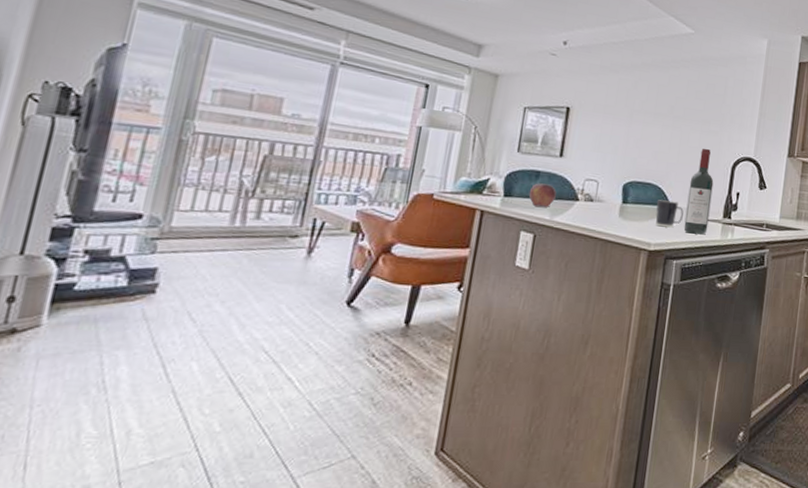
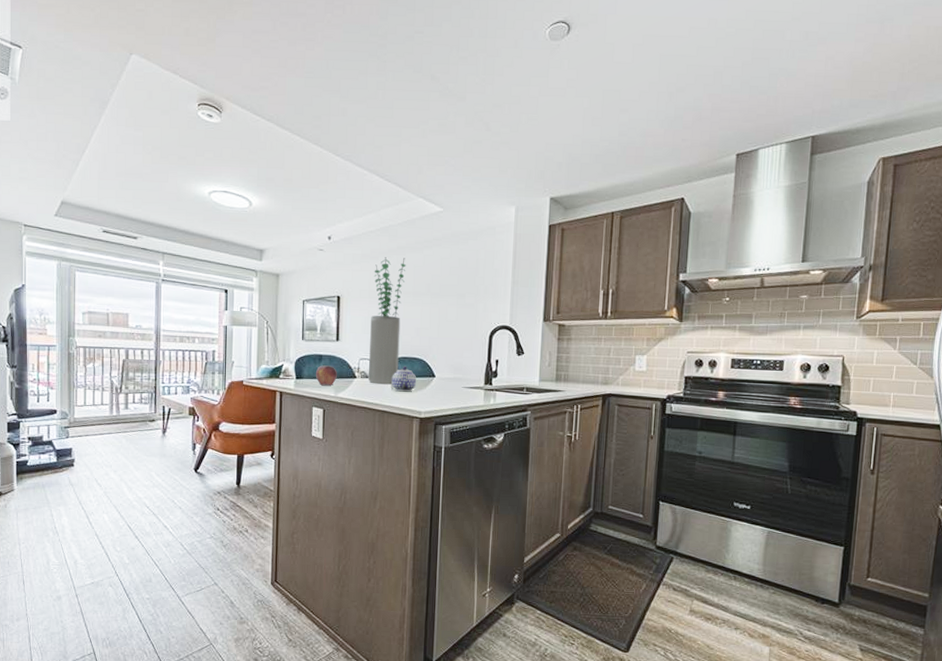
vase: none [593,71,649,211] -> present [369,257,406,385]
teapot: none [619,191,650,220] -> present [391,366,417,391]
mug: present [655,199,684,228] -> none [423,372,448,397]
wine bottle: present [683,148,714,235] -> none [449,321,473,401]

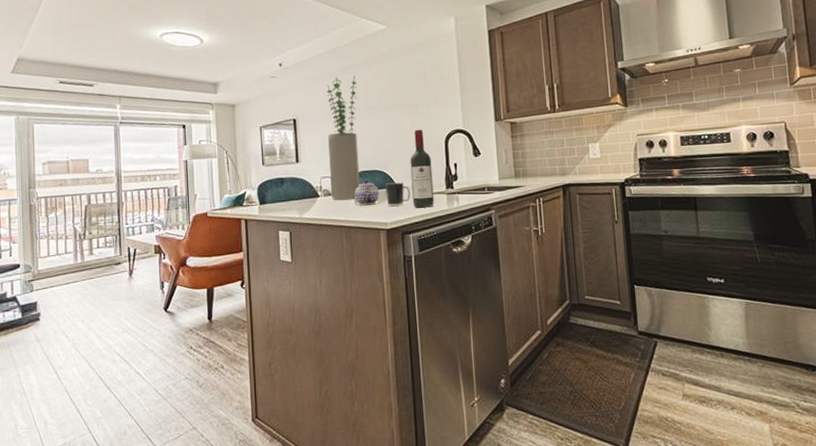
fruit: present [315,364,337,386] -> none [278,187,300,209]
mug: none [423,372,448,397] -> present [384,182,410,207]
wine bottle: none [449,321,473,401] -> present [410,129,435,208]

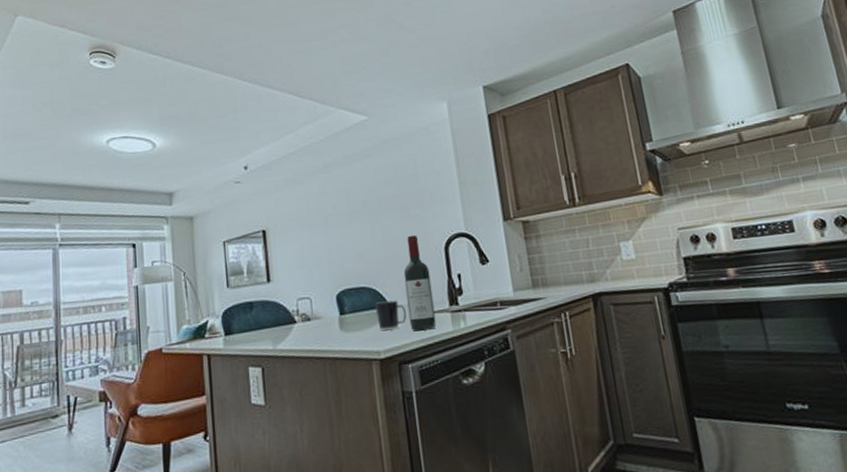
vase: present [326,76,360,201] -> none [300,176,345,327]
teapot: present [354,179,380,205] -> none [338,298,369,330]

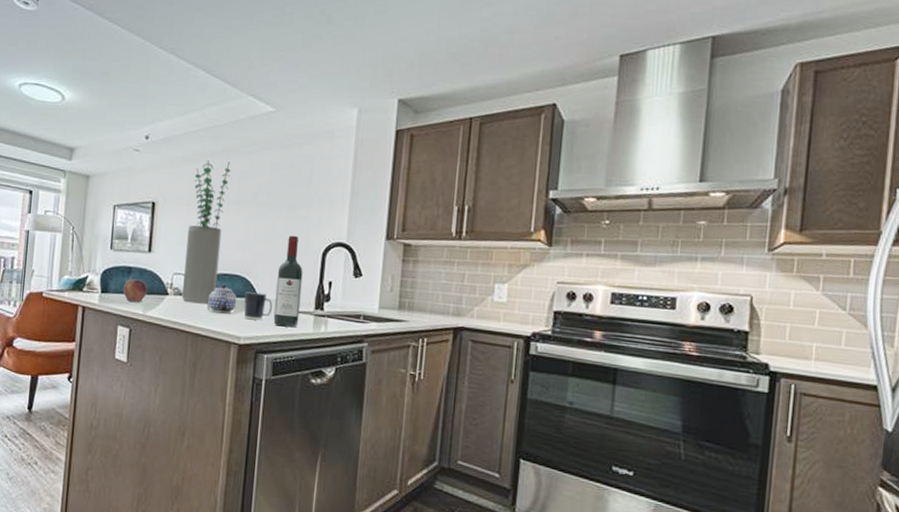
fruit: none [247,312,274,339] -> present [122,278,148,303]
vase: none [300,176,345,327] -> present [182,160,231,305]
teapot: none [338,298,369,330] -> present [208,283,237,313]

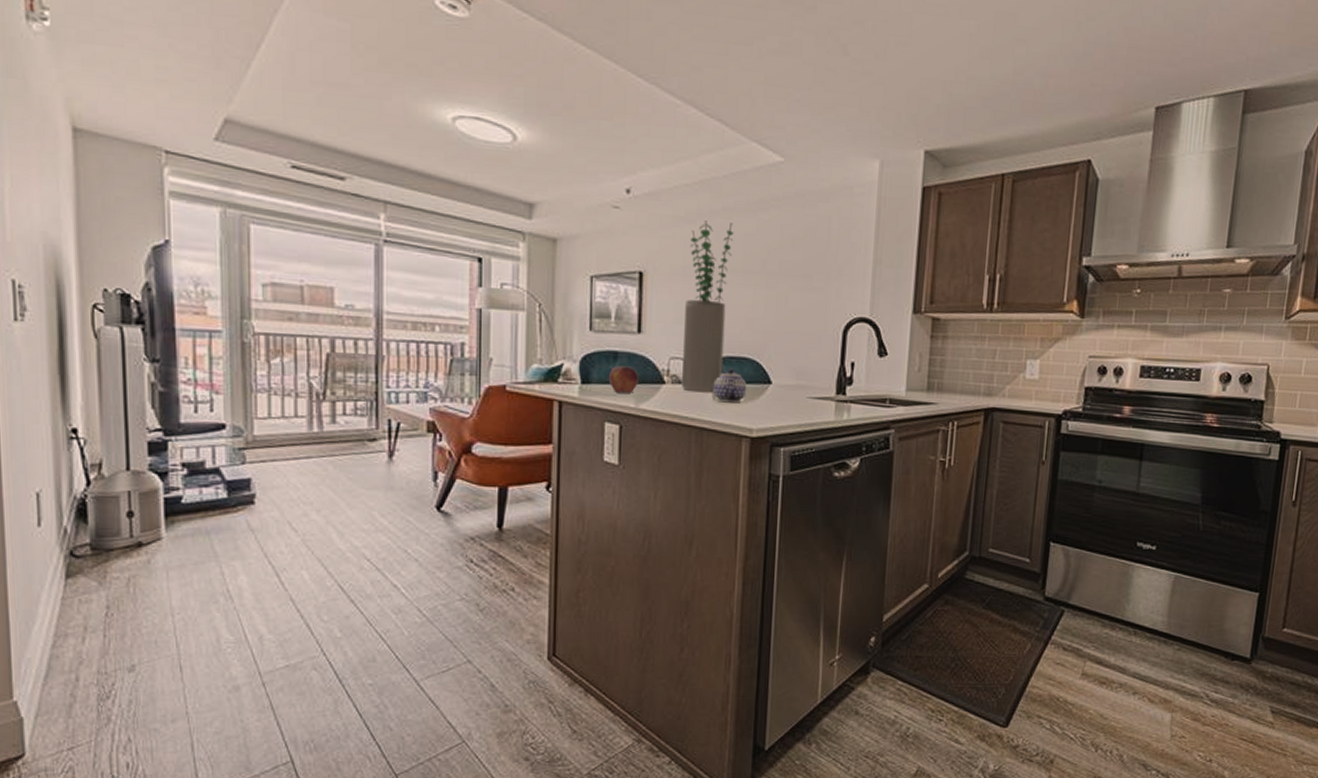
mug: present [244,292,272,321] -> none [755,377,788,410]
wine bottle: present [273,235,303,328] -> none [790,310,822,416]

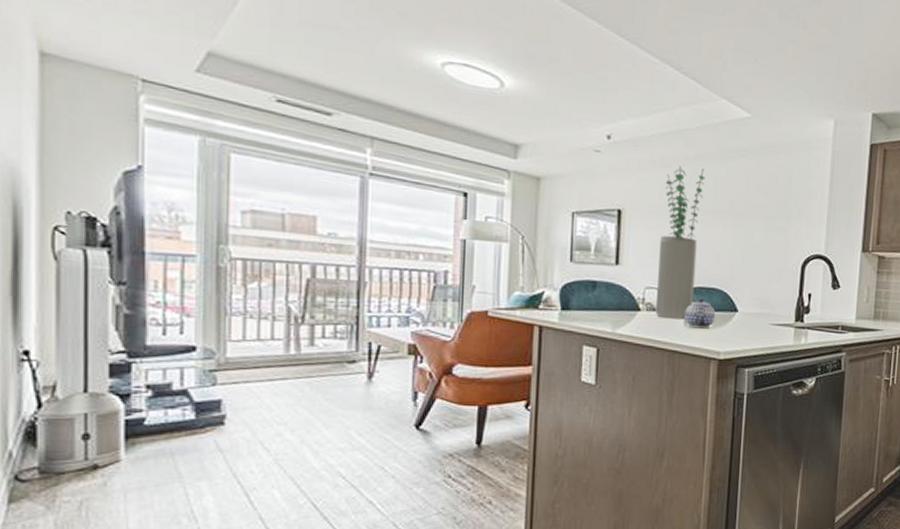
fruit: present [608,364,639,395] -> none [587,293,616,320]

